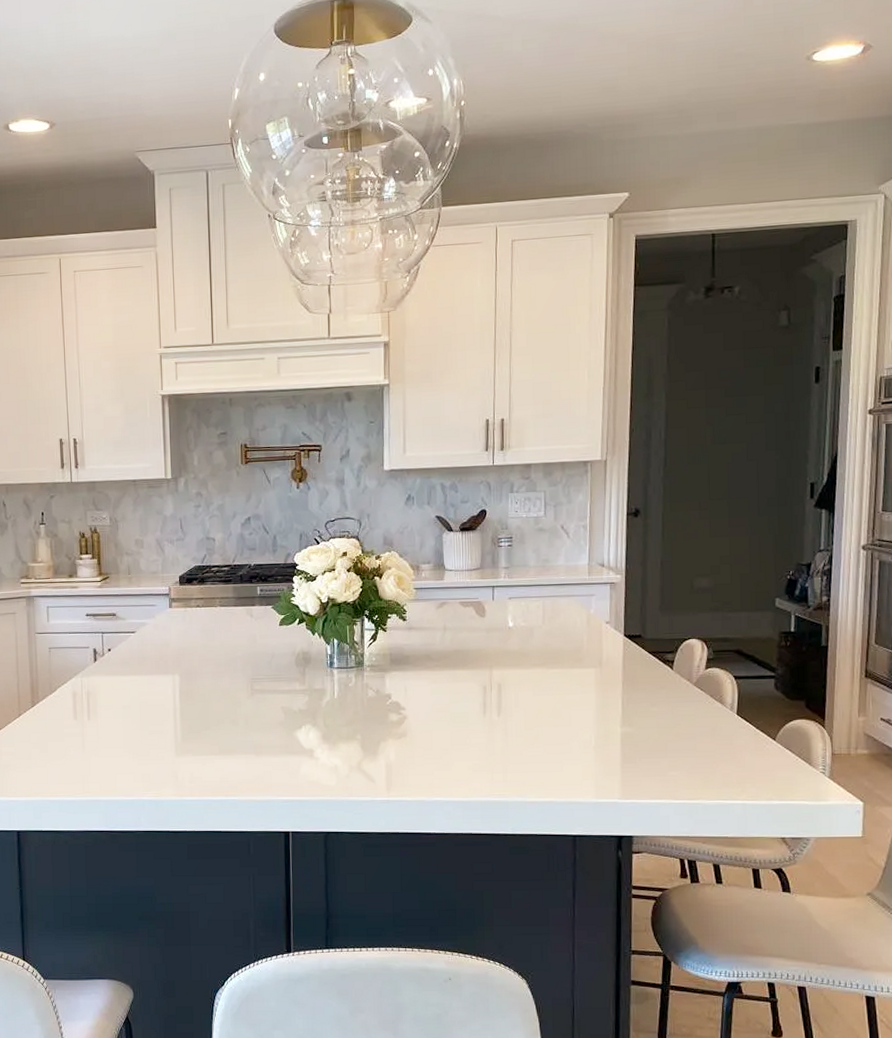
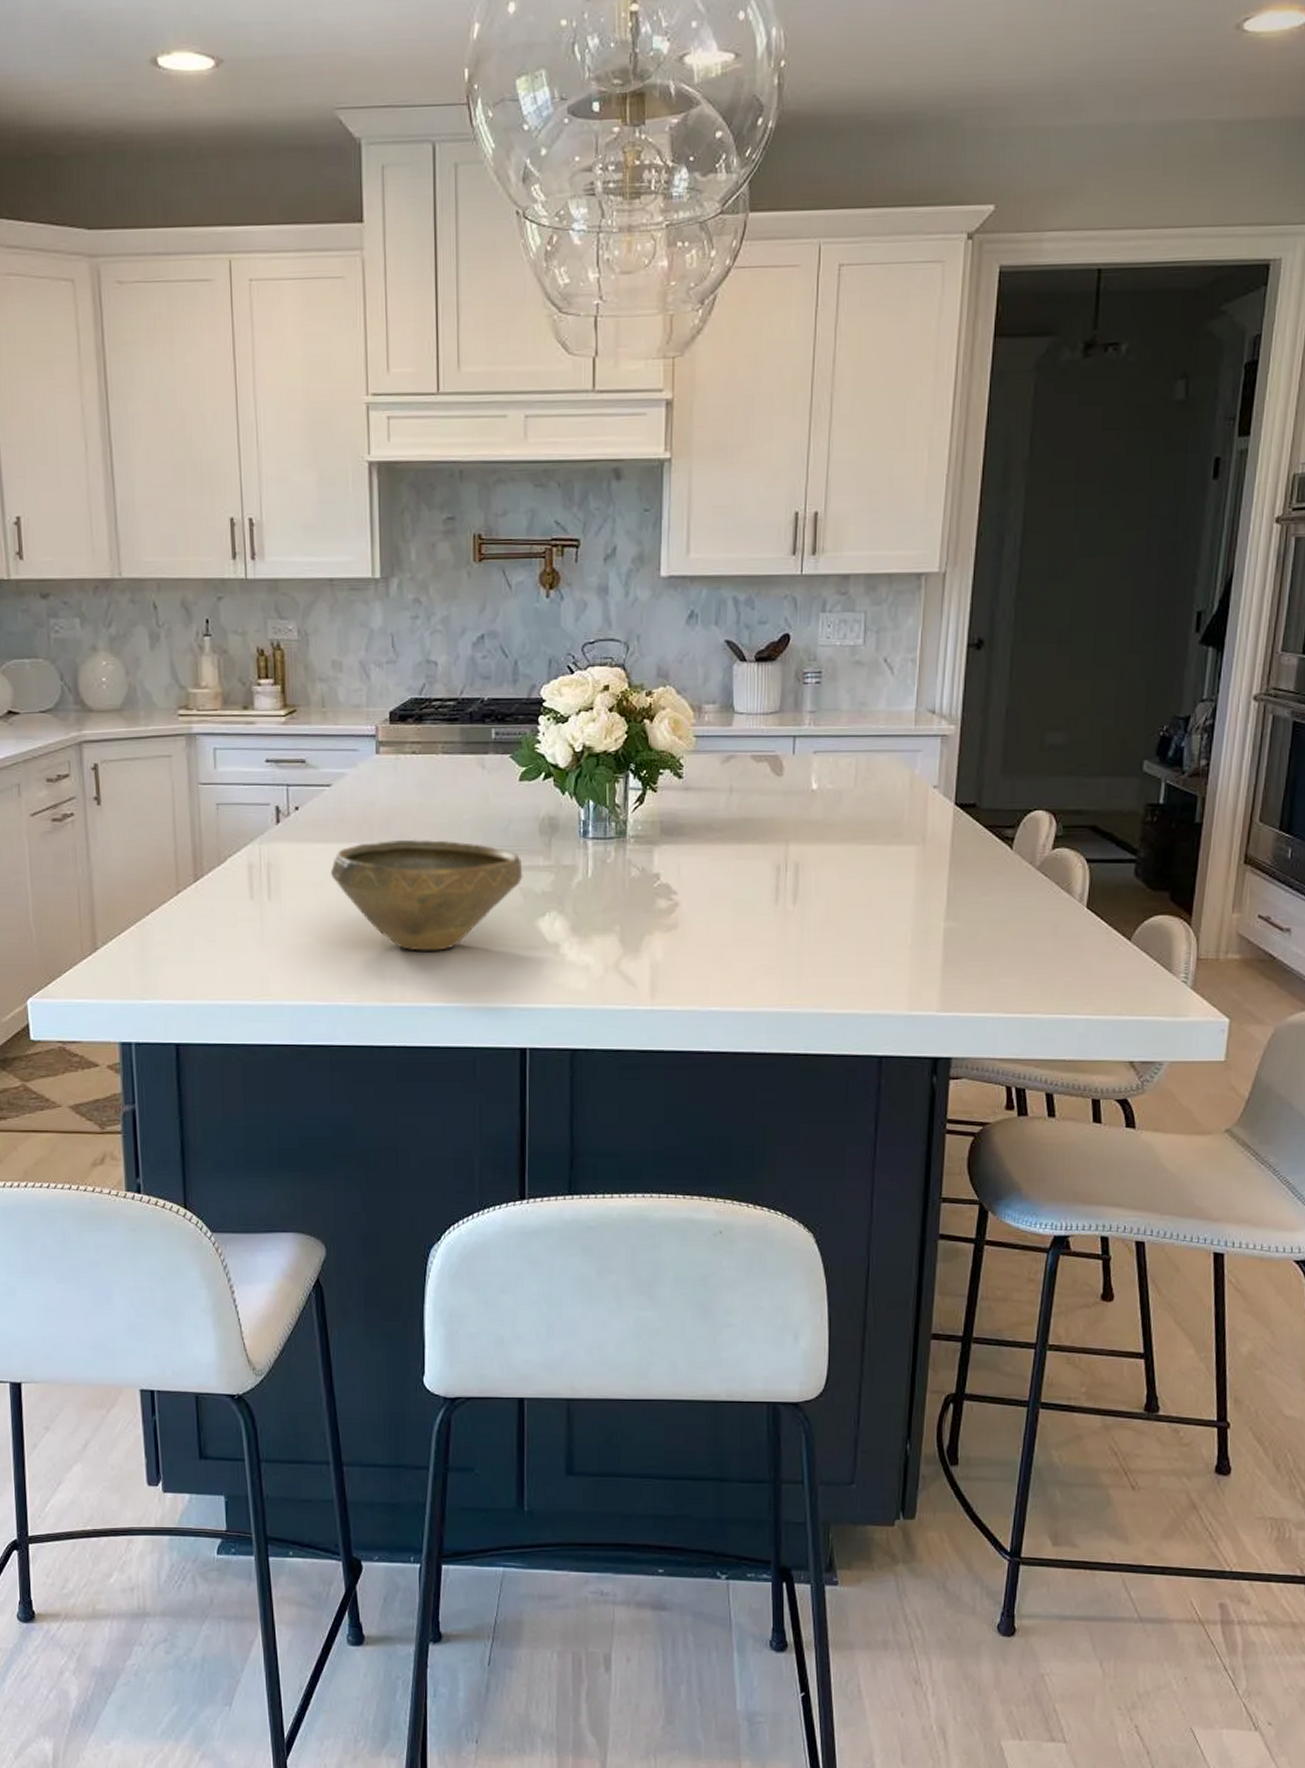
bowl: none [135,671,284,757] -> present [330,839,523,951]

